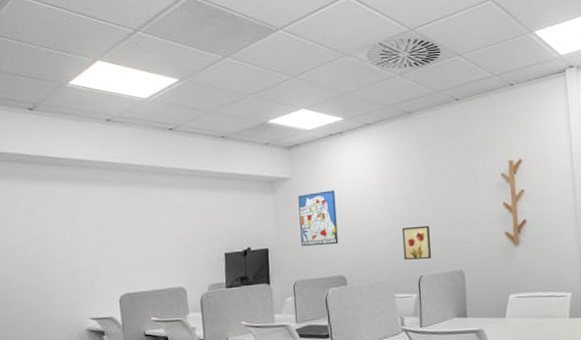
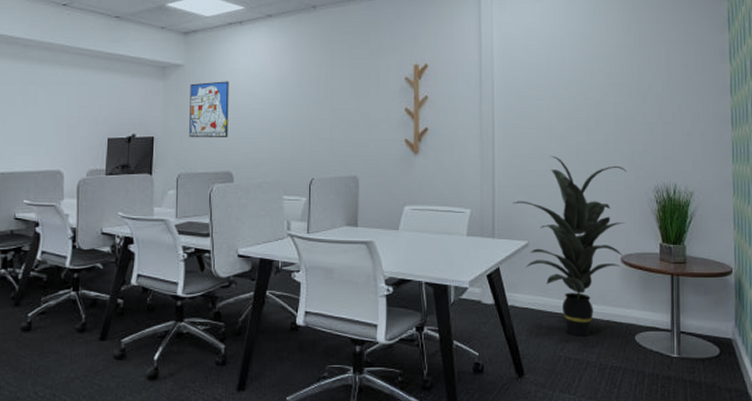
wall art: present [402,225,431,260] -> none [296,125,325,161]

